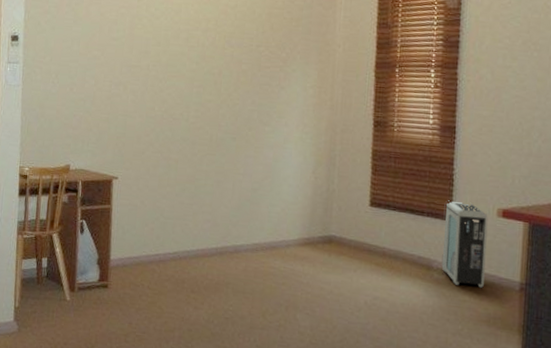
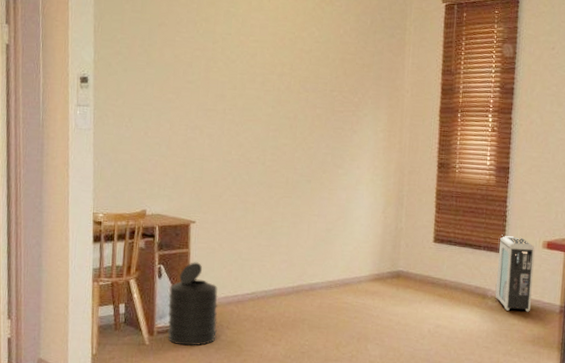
trash can: none [88,218,139,305] -> present [167,262,218,346]

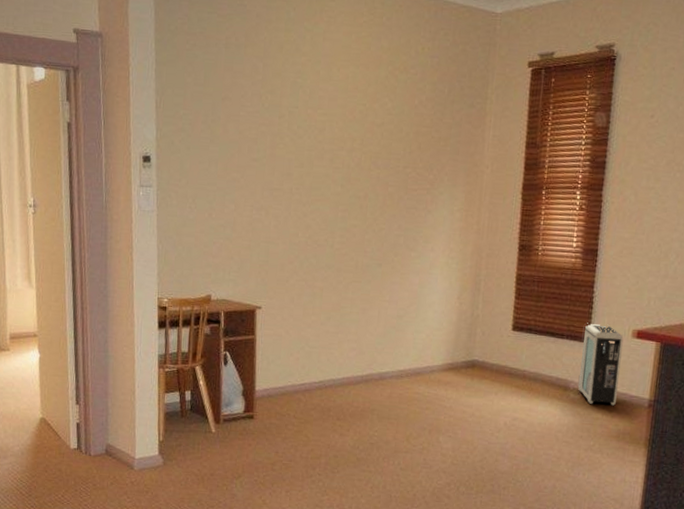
trash can: present [167,262,218,346] -> none [234,349,285,435]

